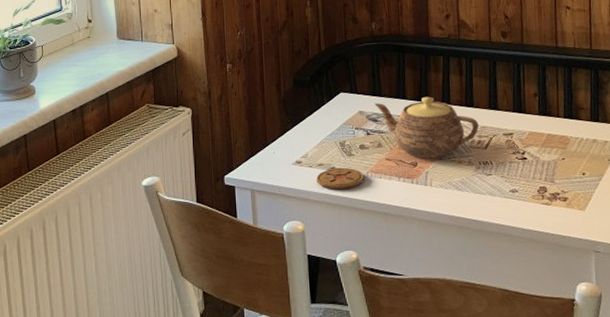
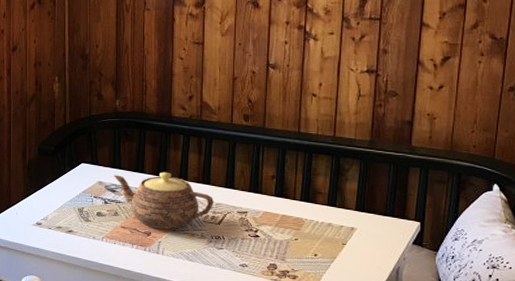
coaster: present [316,167,364,189] -> none [54,231,99,251]

